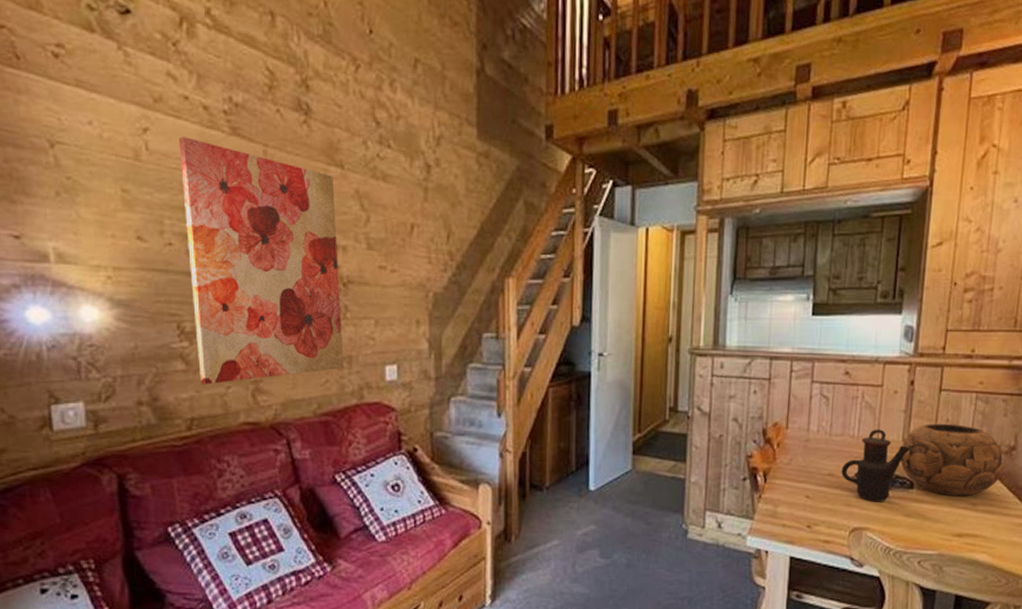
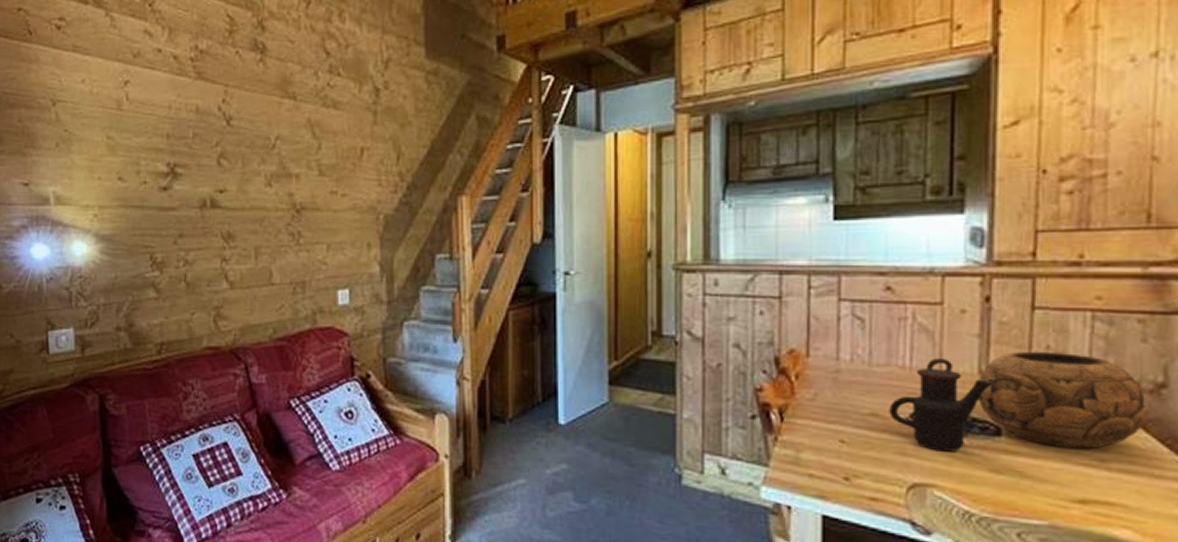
wall art: present [179,136,344,385] -> none [153,85,297,311]

